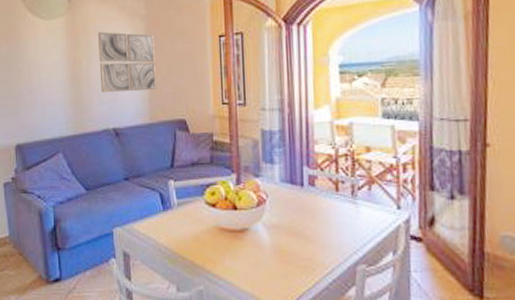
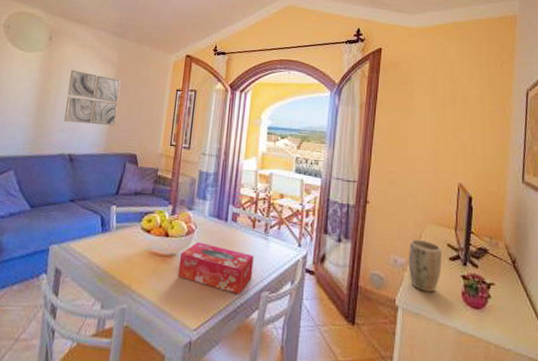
tissue box: none [253,213,343,270] -> present [177,242,254,295]

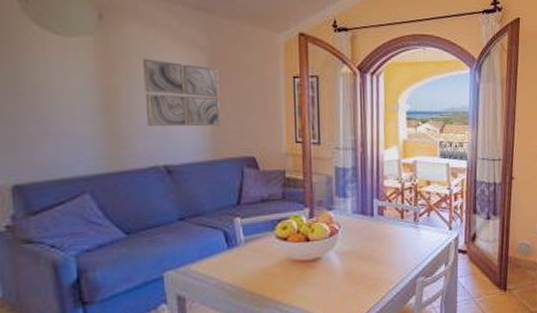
tissue box: present [177,242,254,295] -> none [325,241,406,285]

